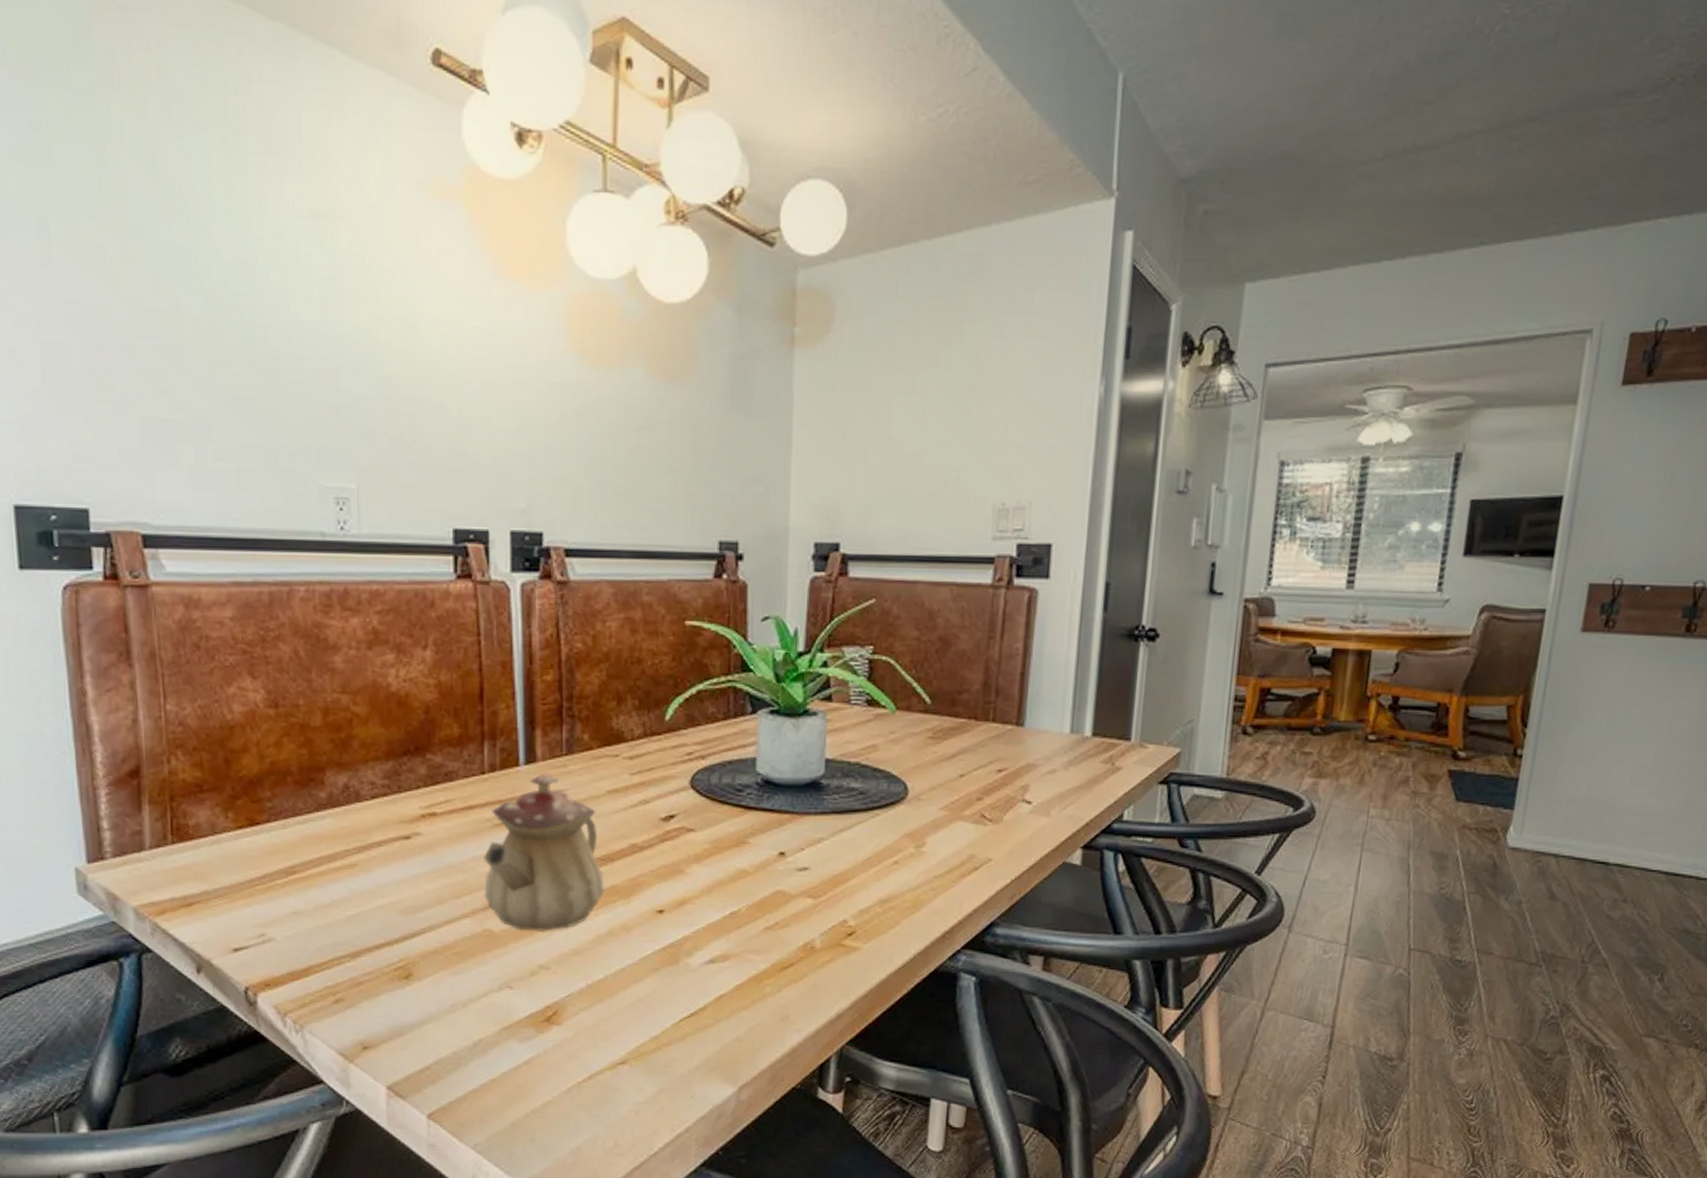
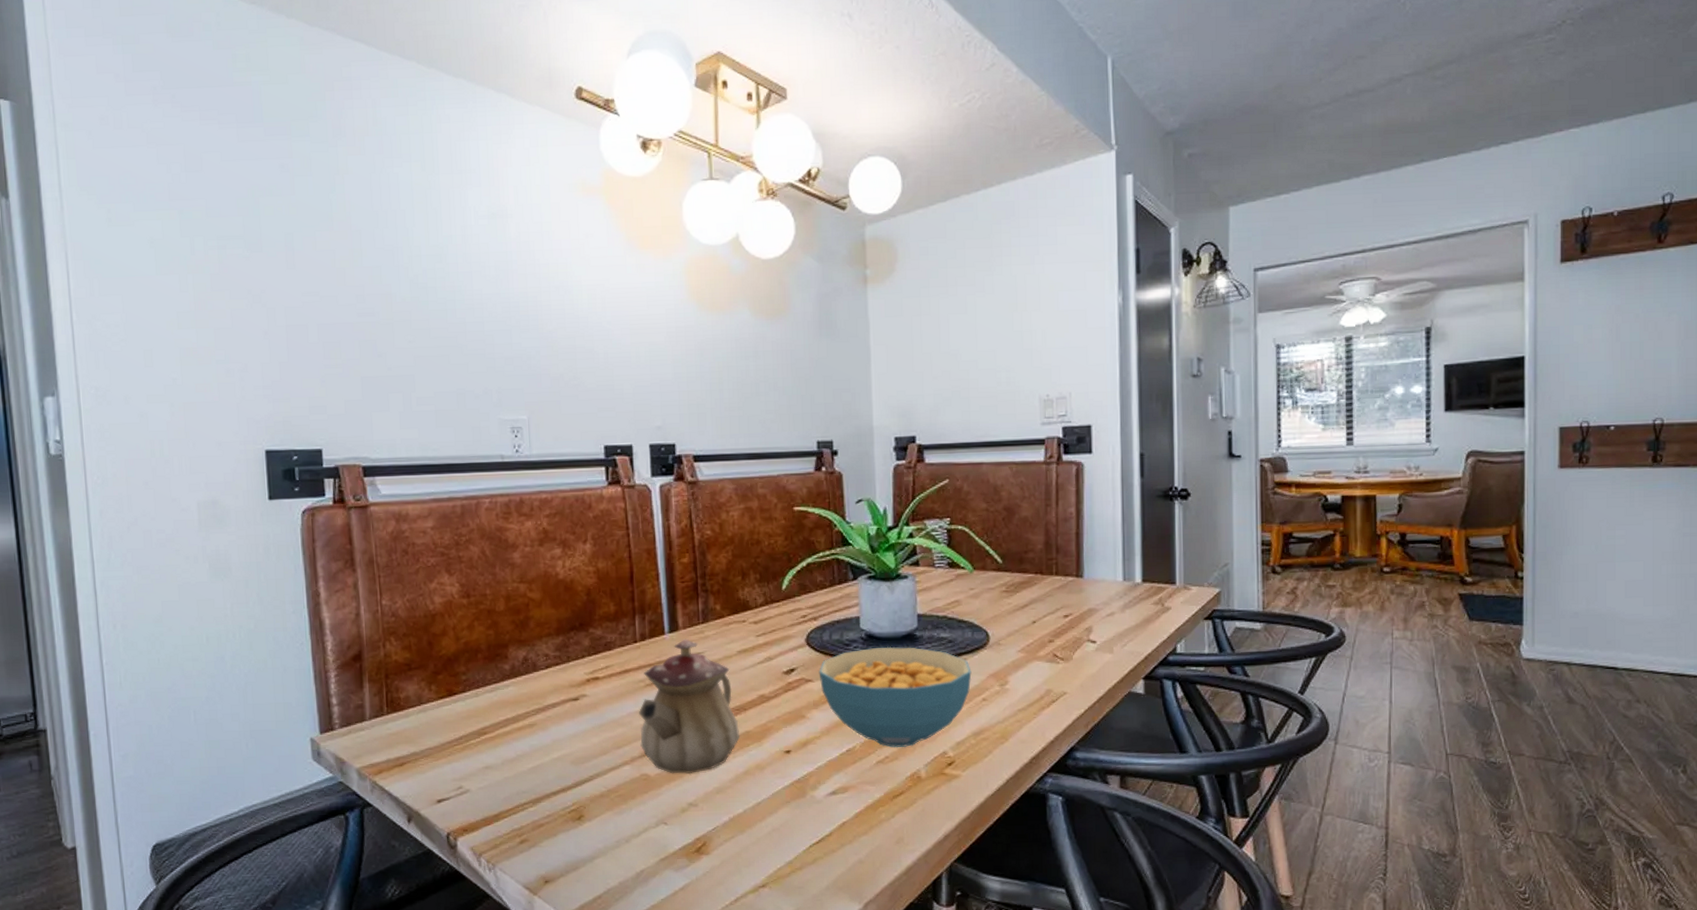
cereal bowl: none [703,795,884,914] -> present [818,646,972,748]

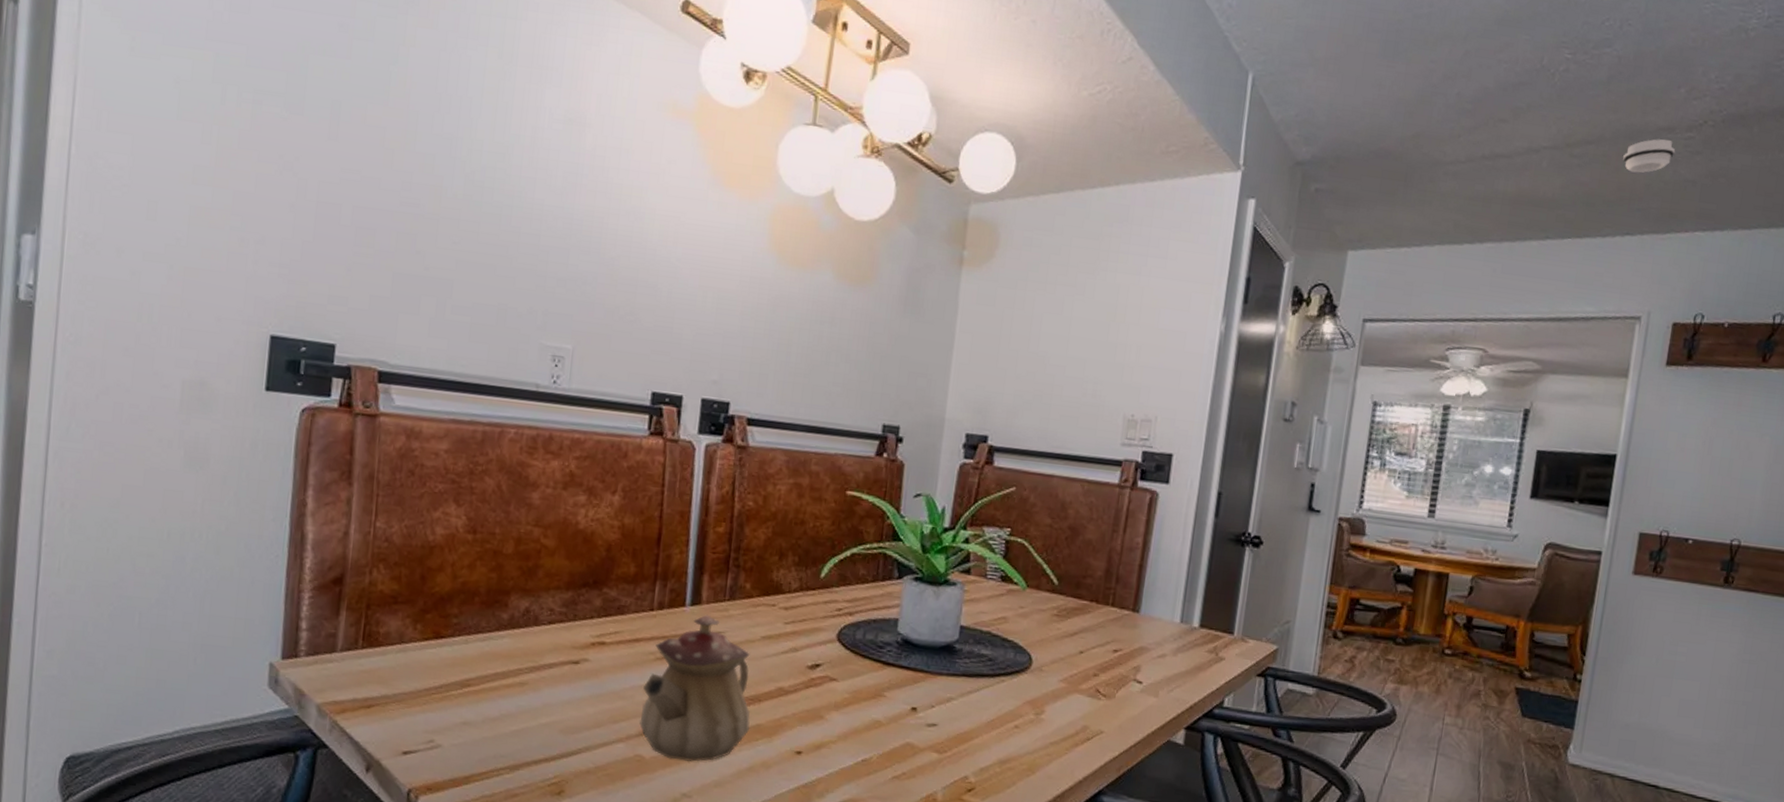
cereal bowl: present [818,646,972,748] -> none [845,654,1008,766]
smoke detector: none [1486,45,1538,83] -> present [1623,139,1676,173]

